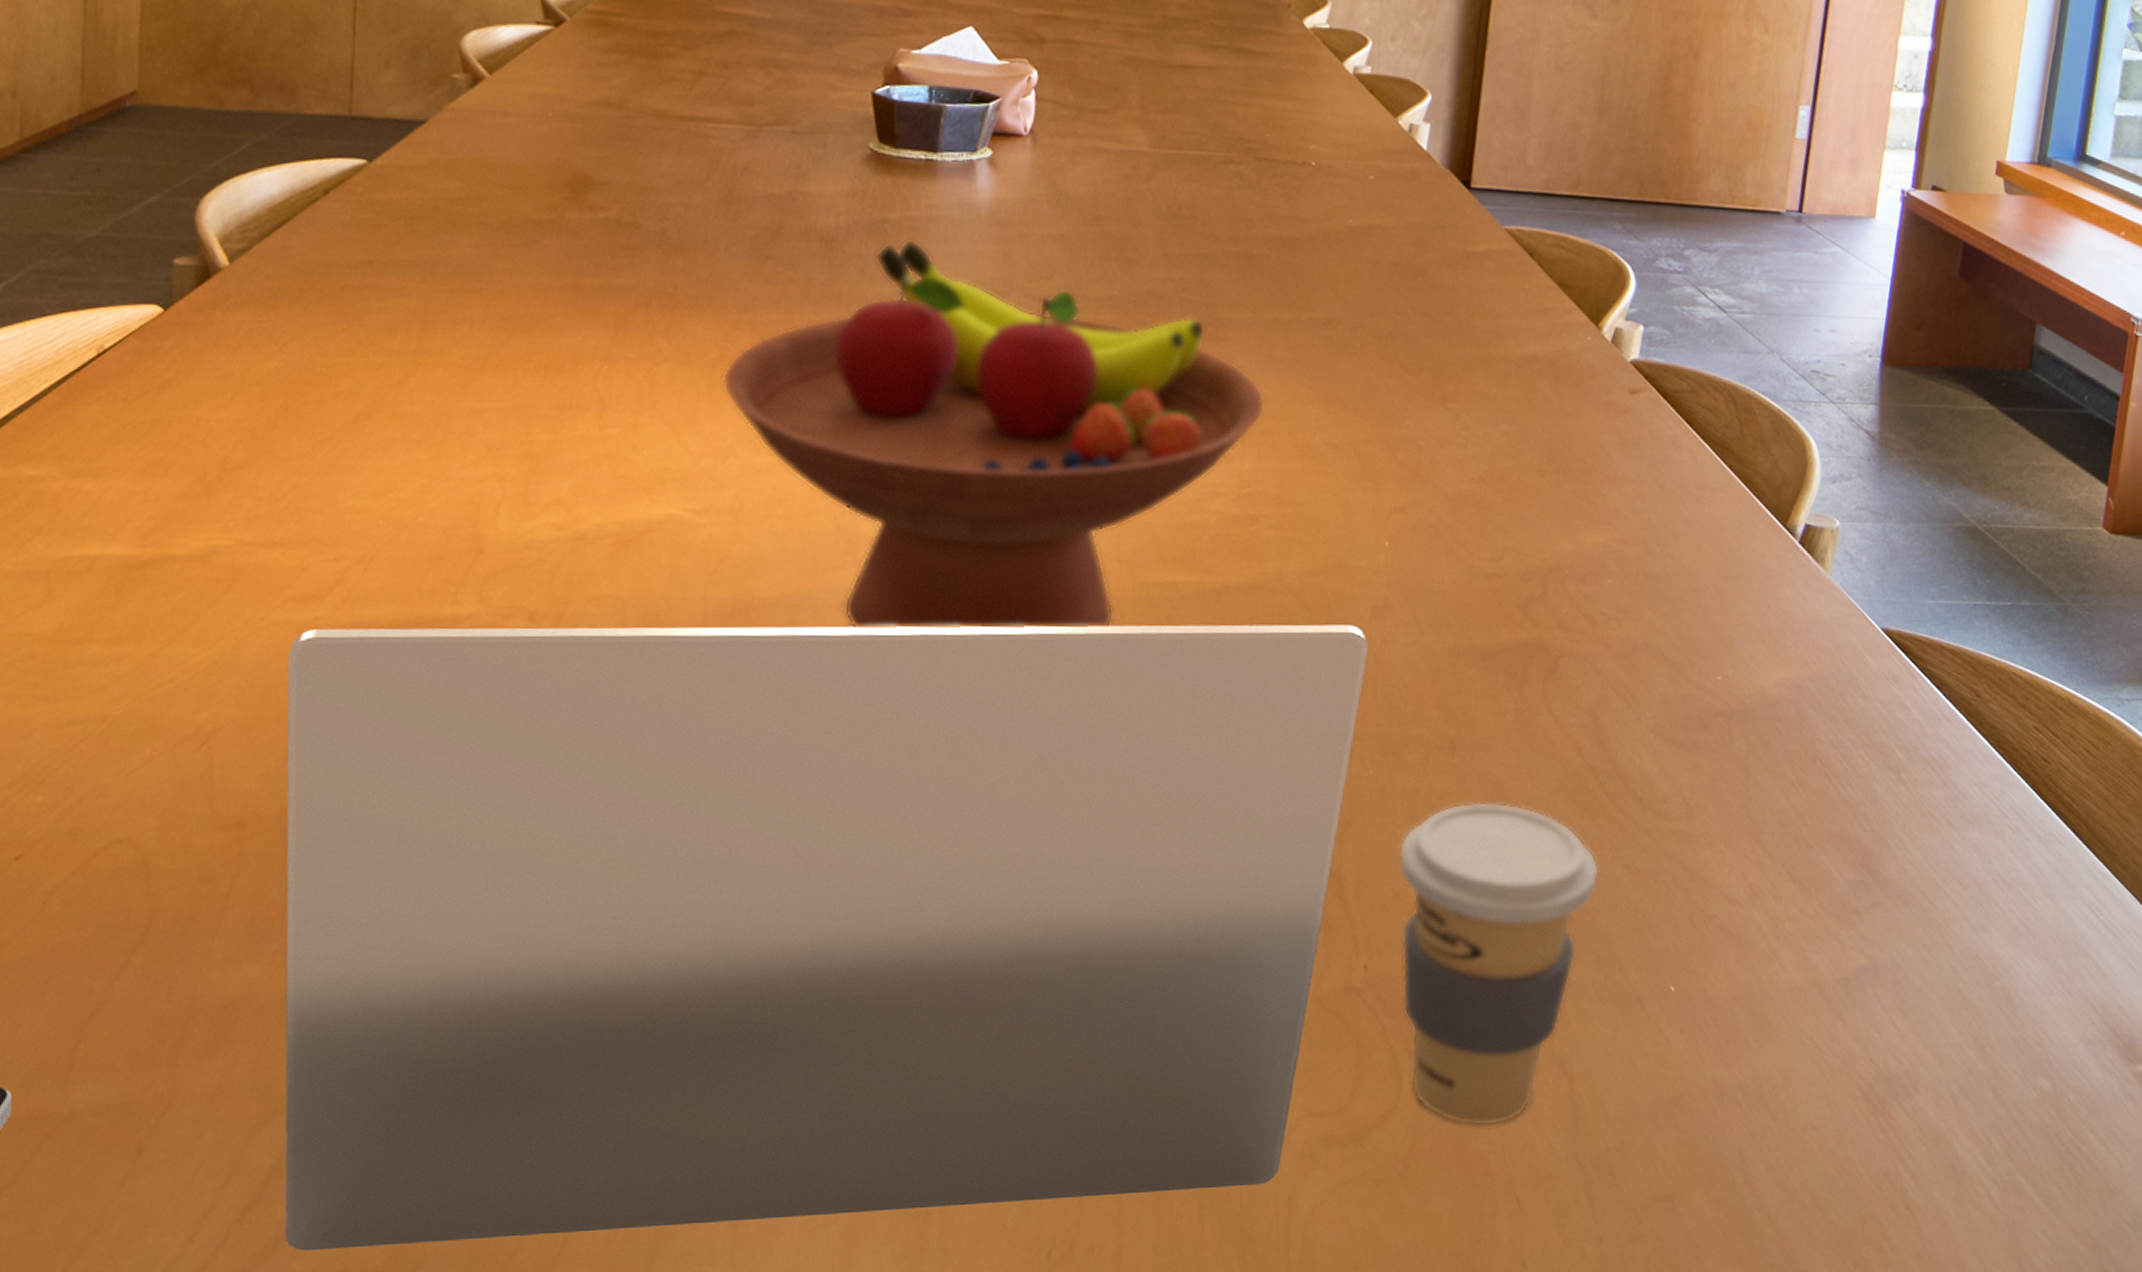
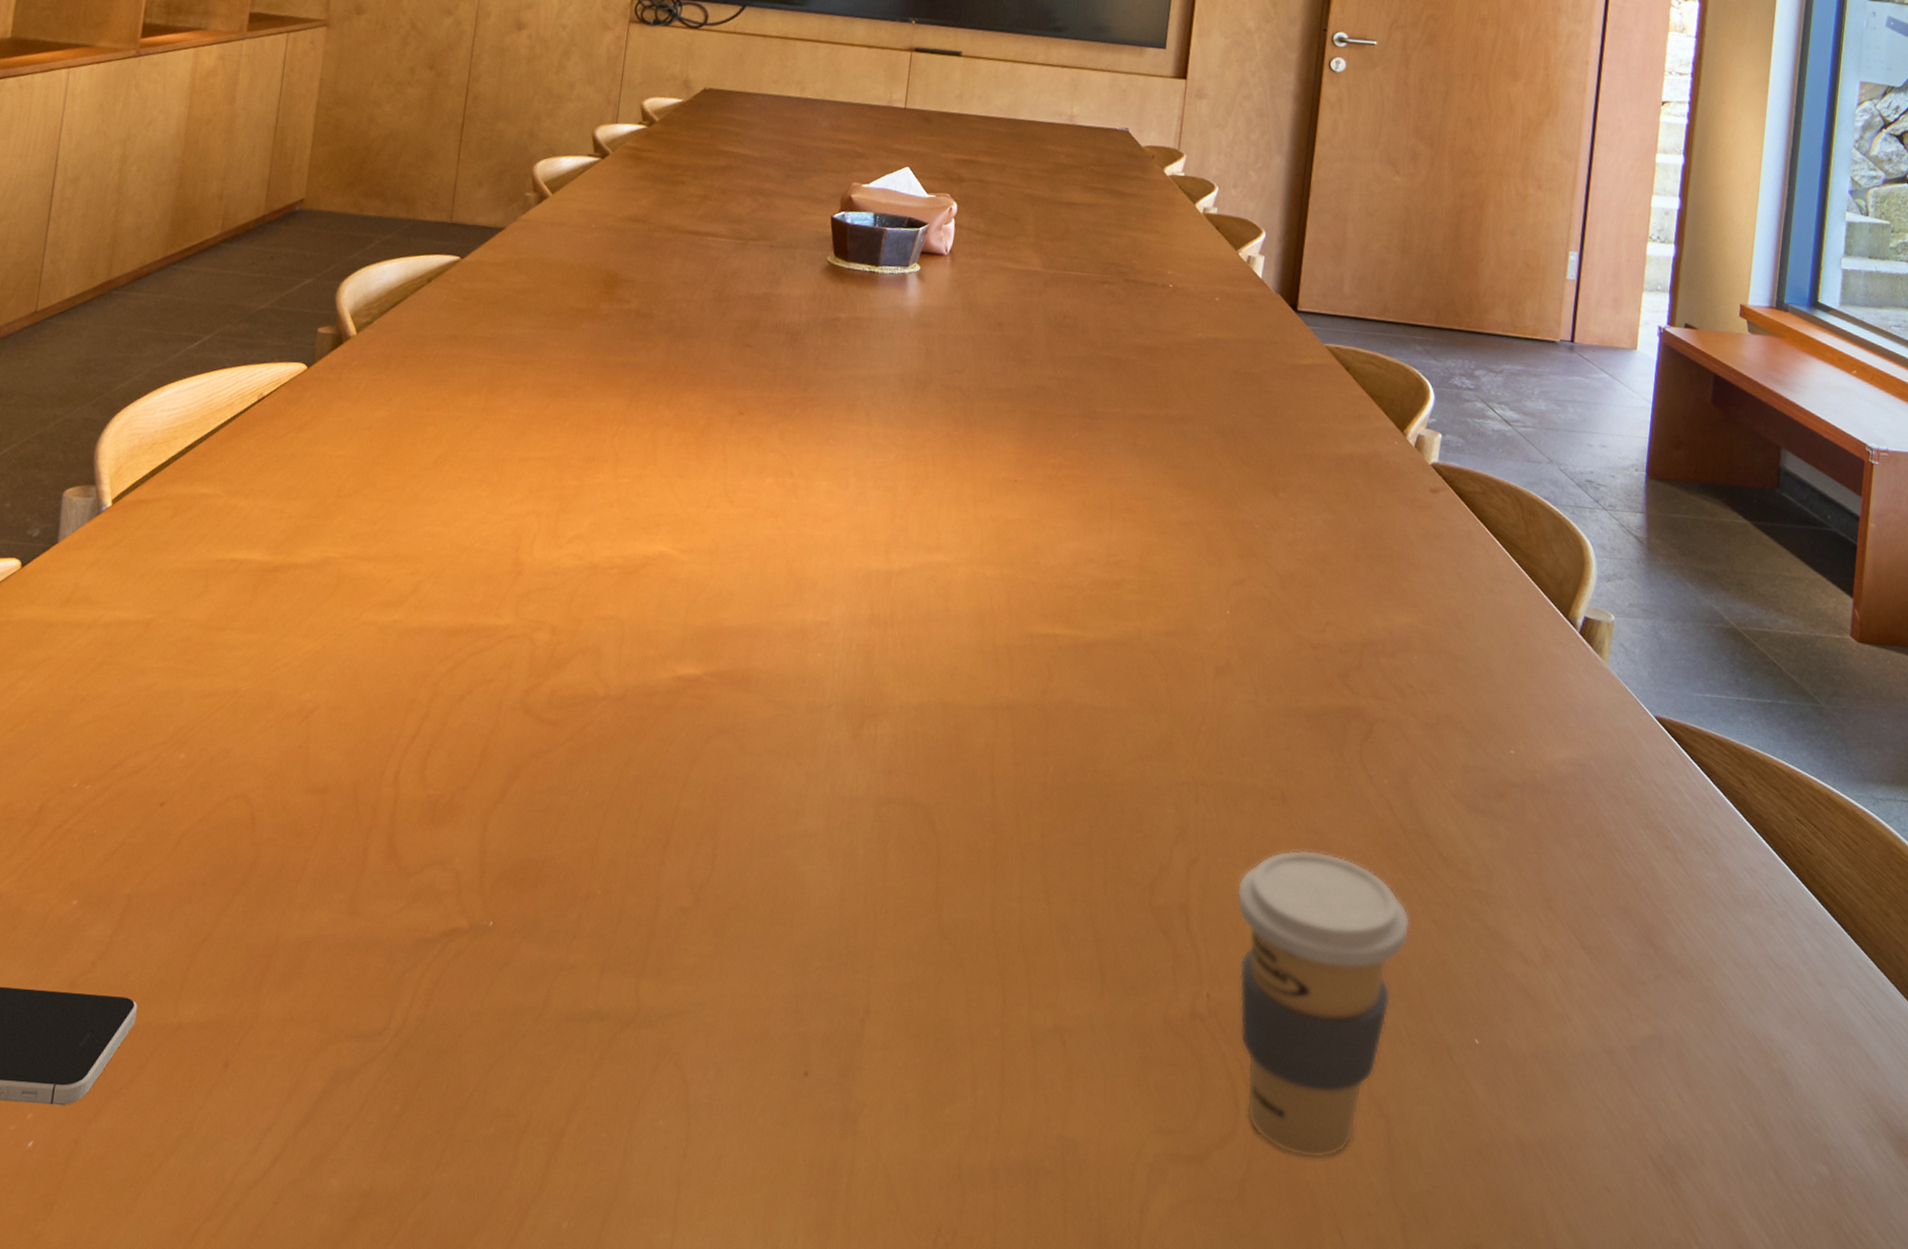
laptop: present [284,624,1369,1251] -> none [327,630,1213,1194]
fruit bowl: present [722,238,1266,629] -> none [708,334,1130,670]

